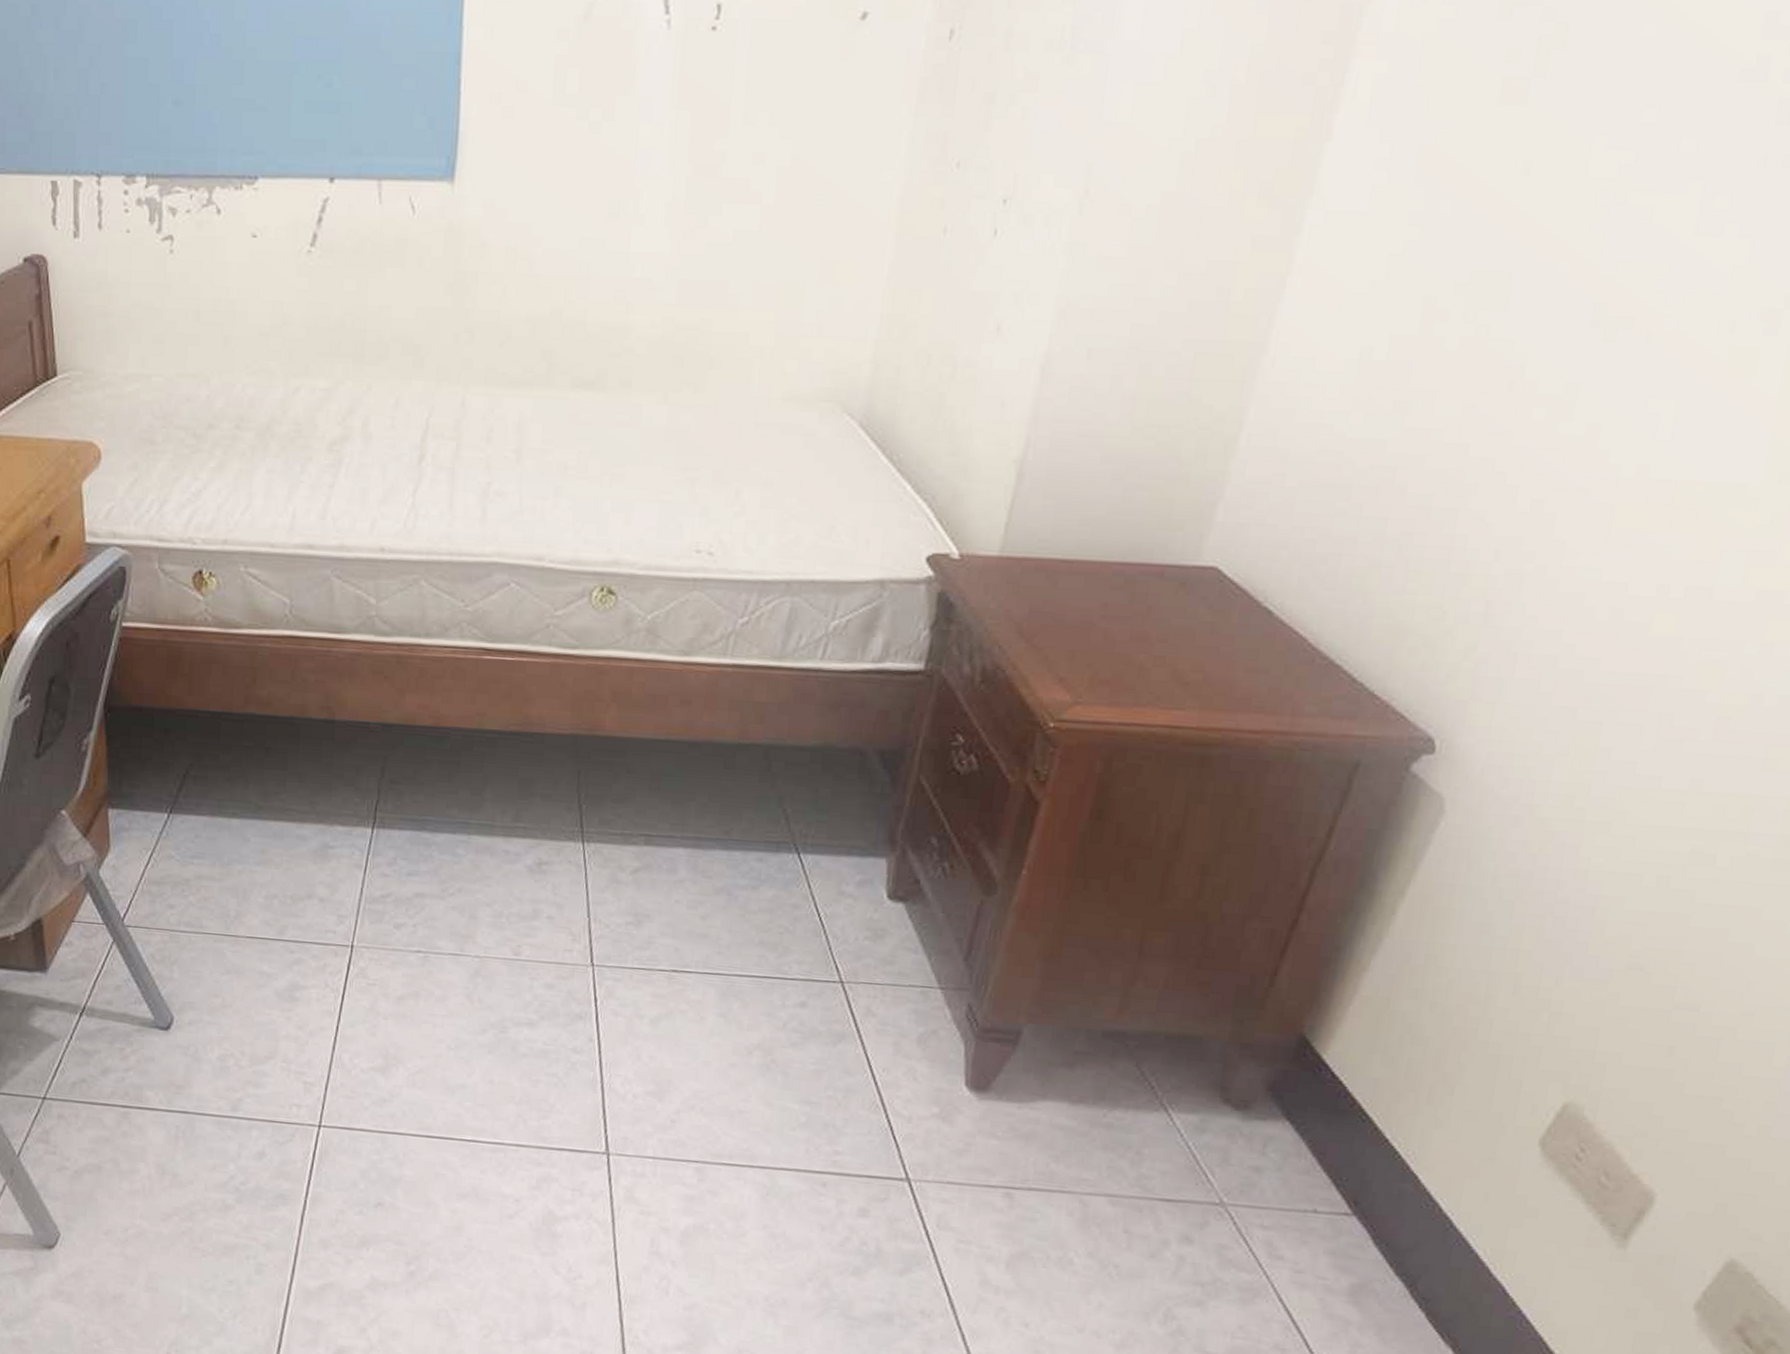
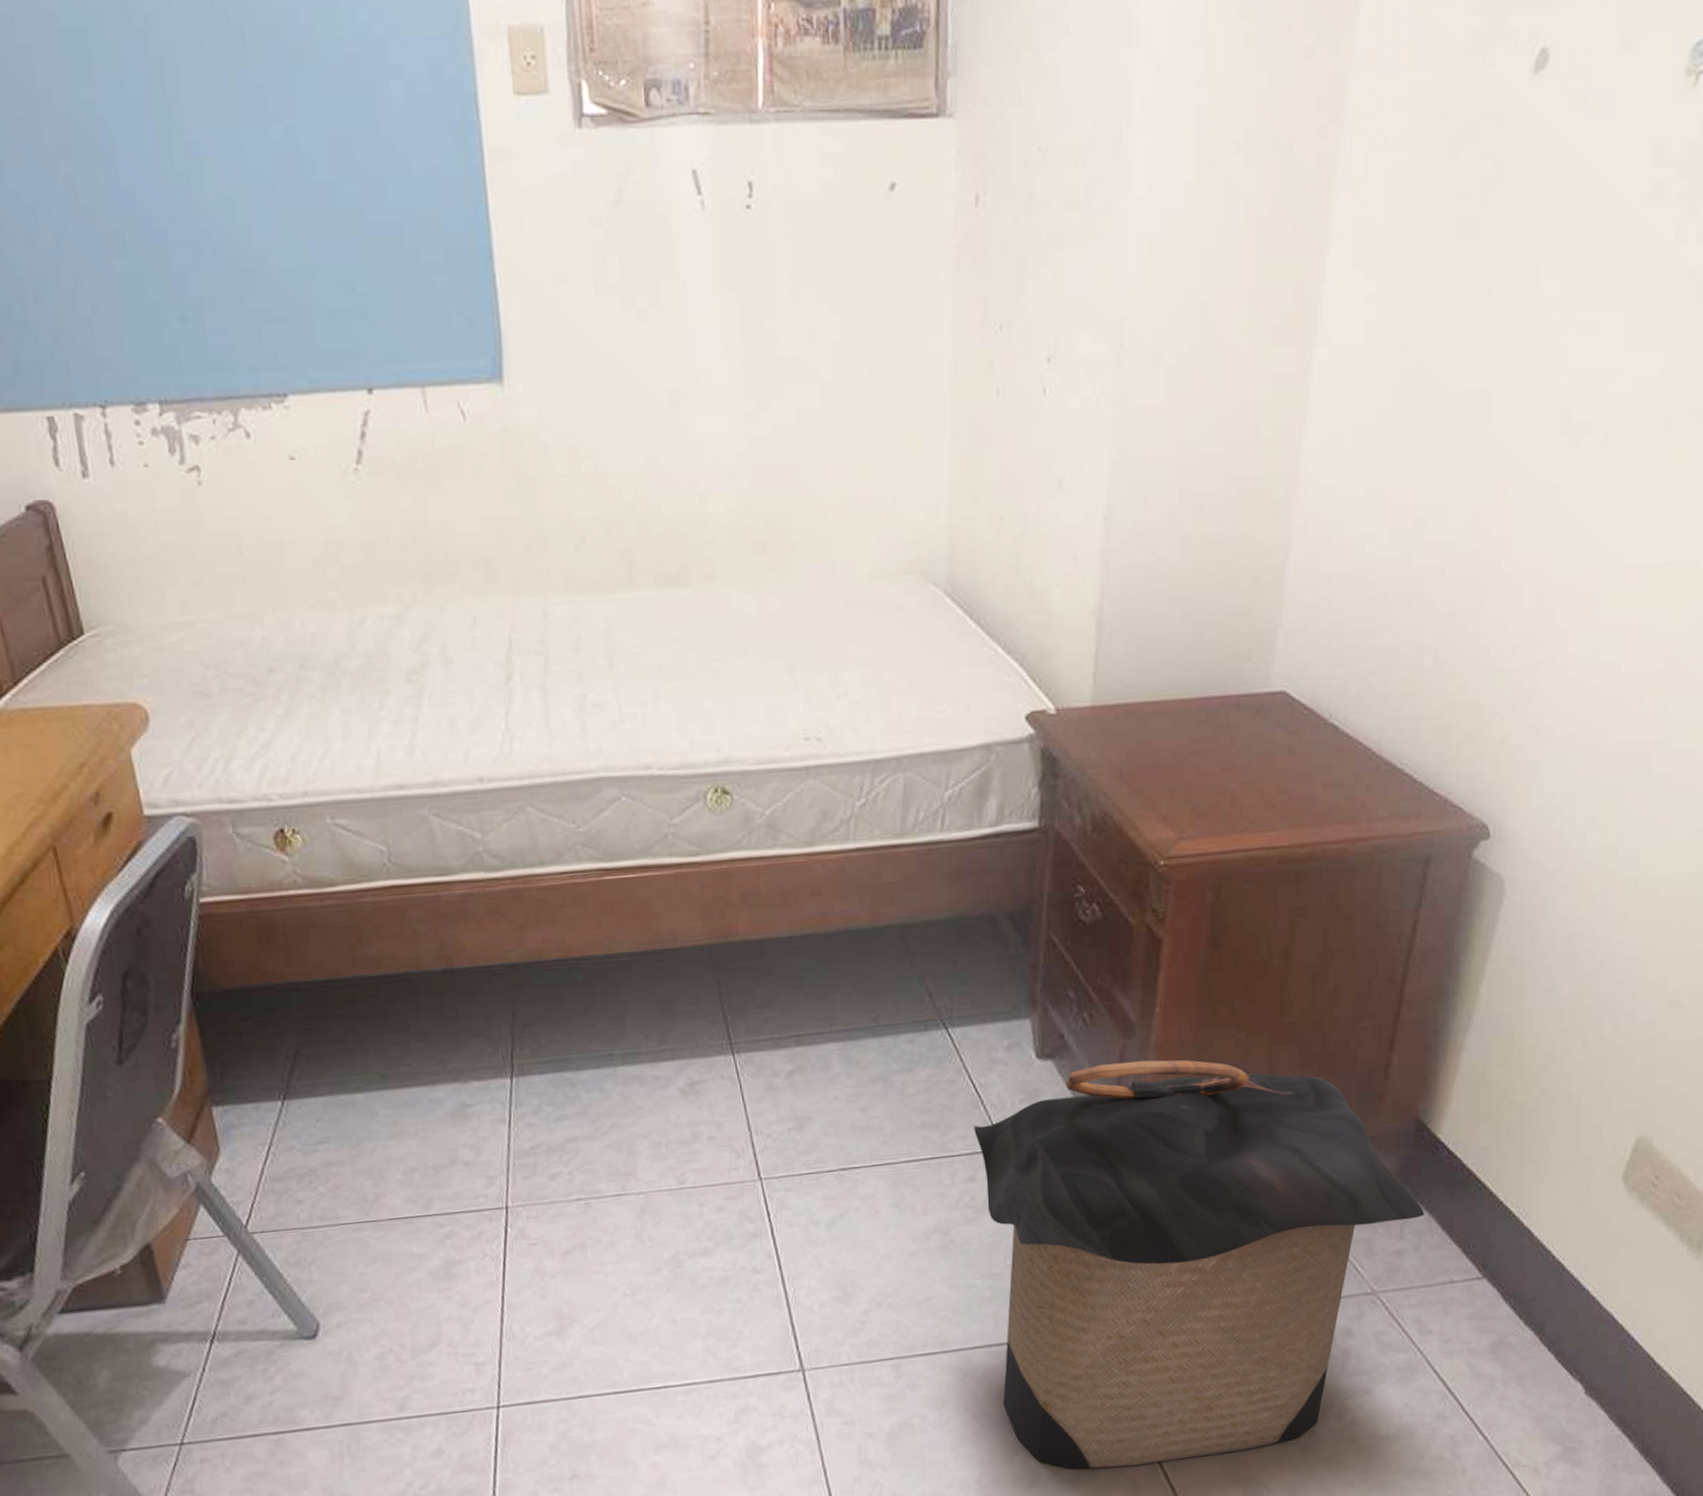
laundry hamper: none [803,916,1294,1334] -> present [974,1060,1424,1469]

